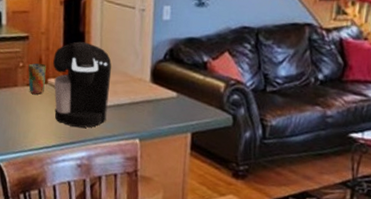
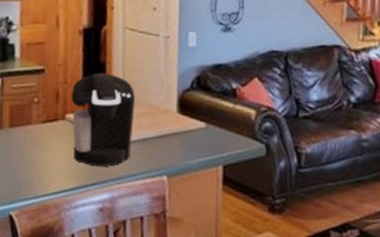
cup: present [28,63,46,95] -> none [43,97,64,132]

